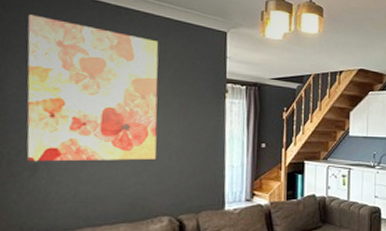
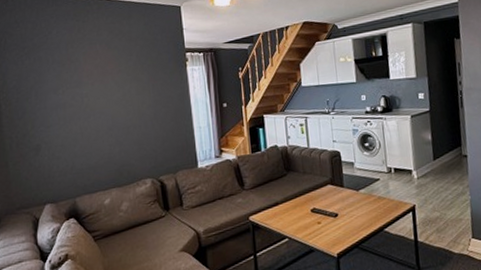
wall art: present [27,14,159,162] -> none [18,16,134,143]

